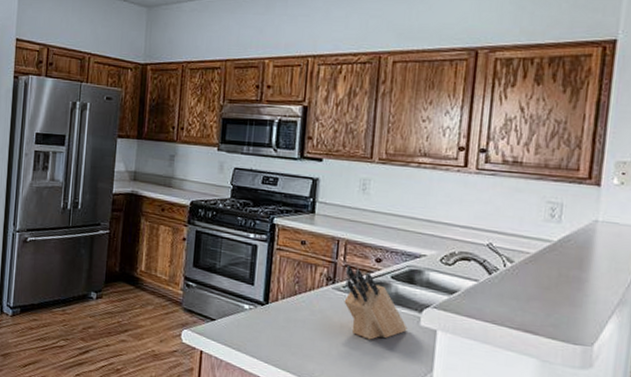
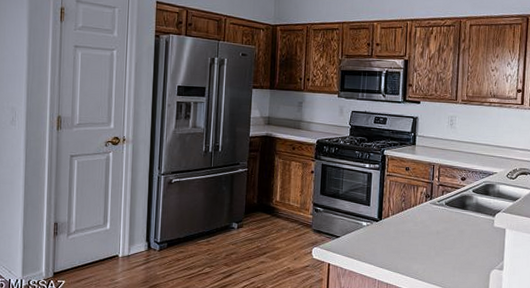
knife block: present [344,265,408,340] -> none [439,184,485,241]

